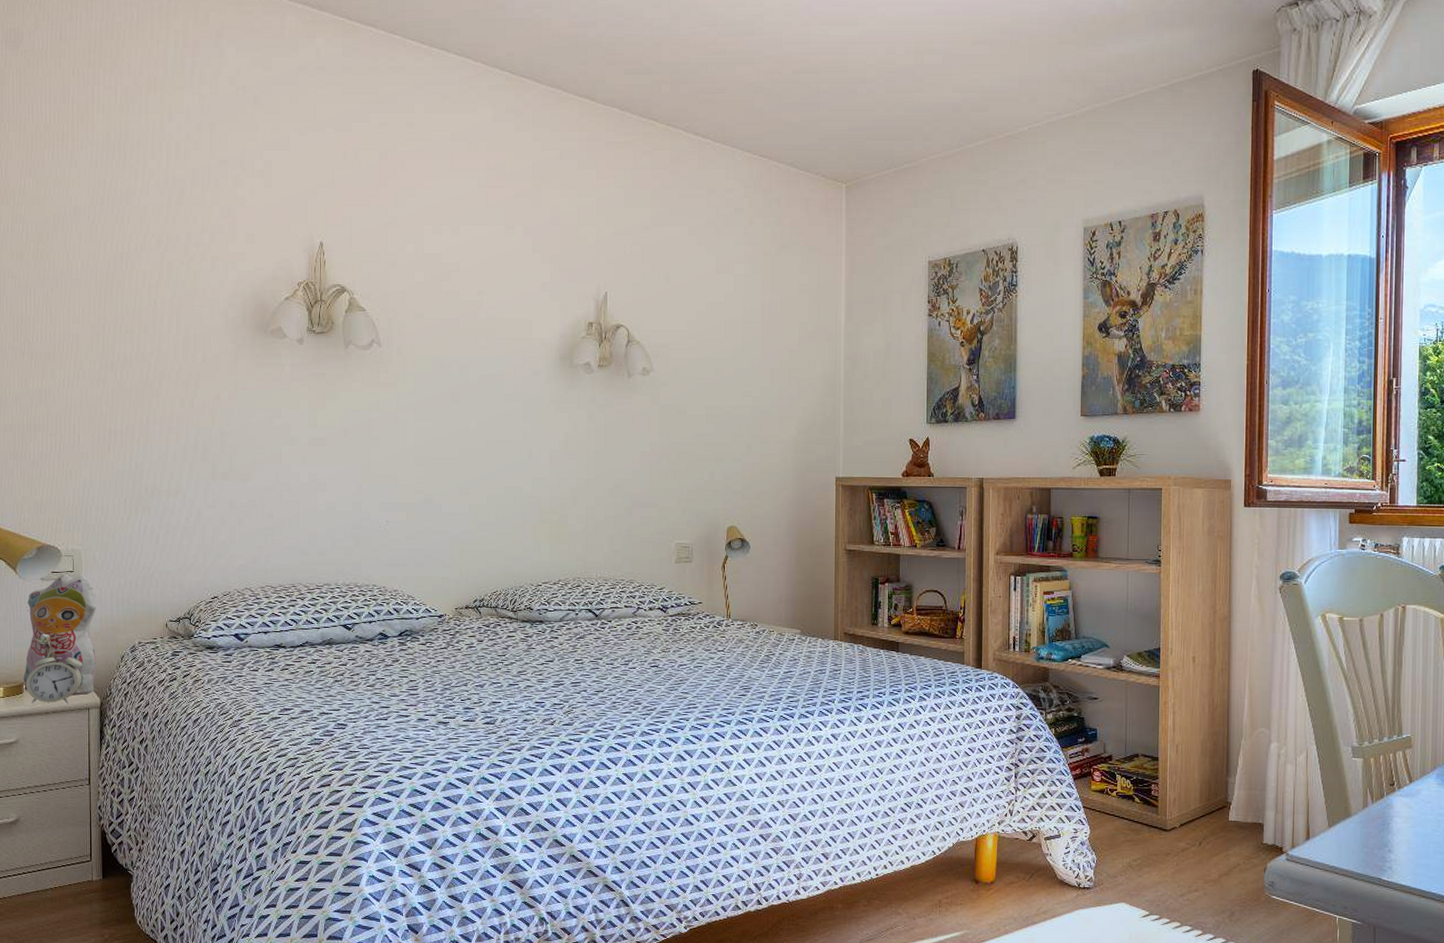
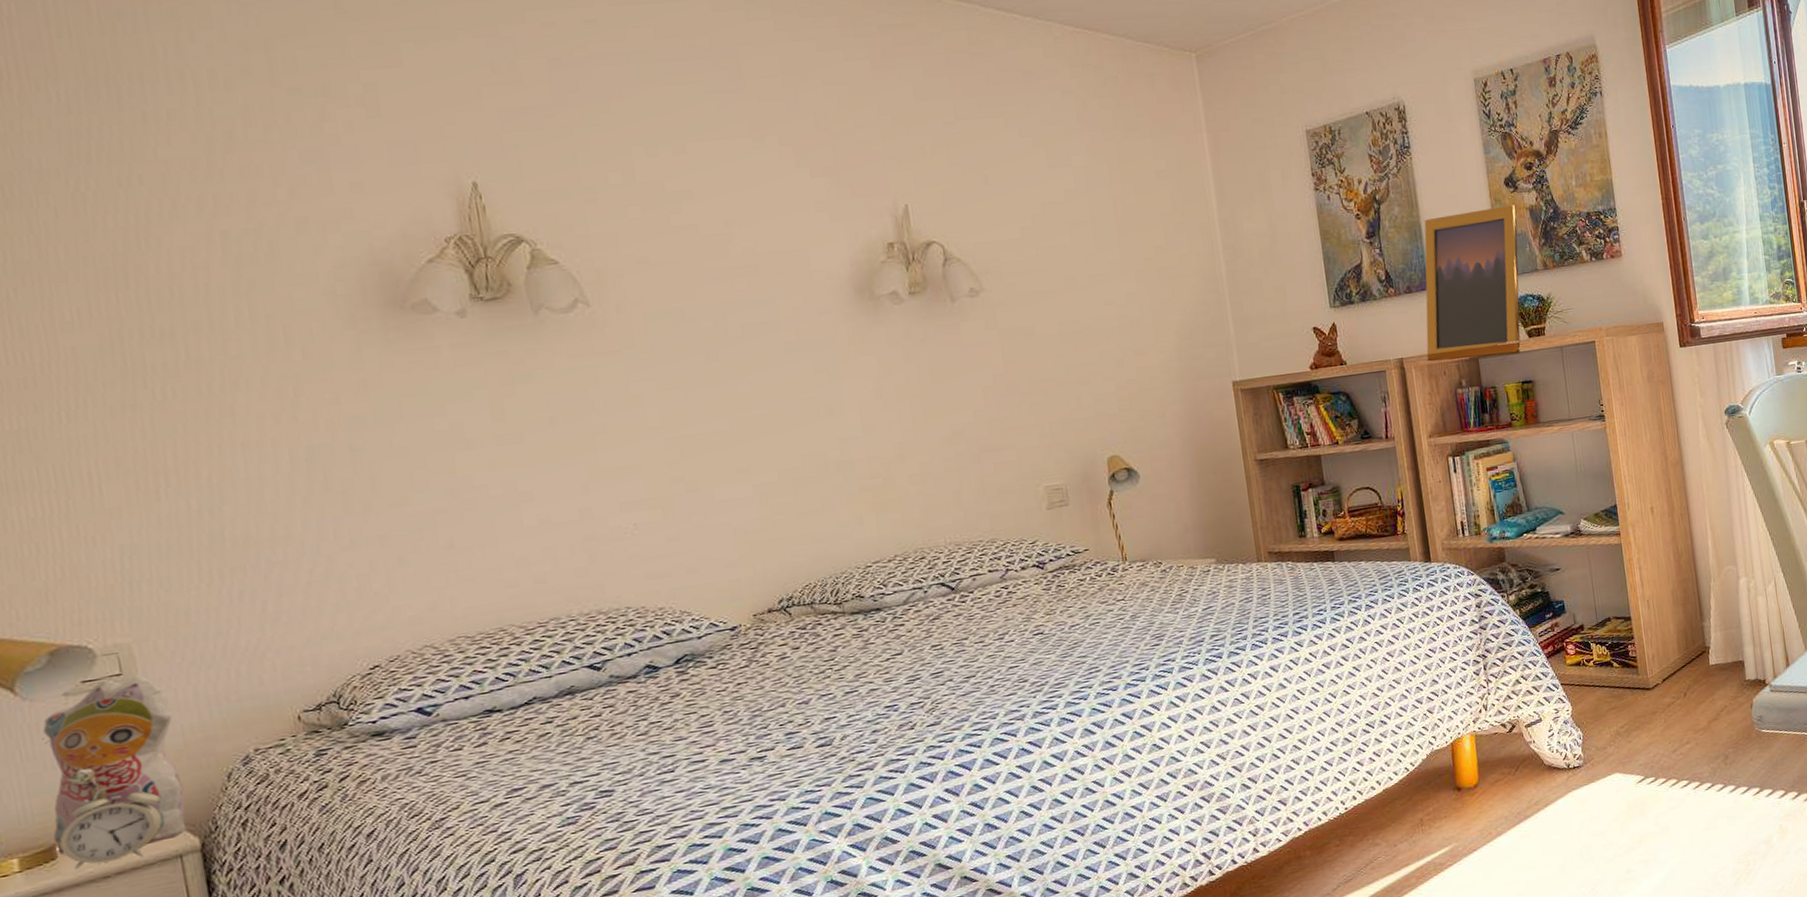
picture frame: none [1005,349,1106,490] -> present [1424,205,1521,362]

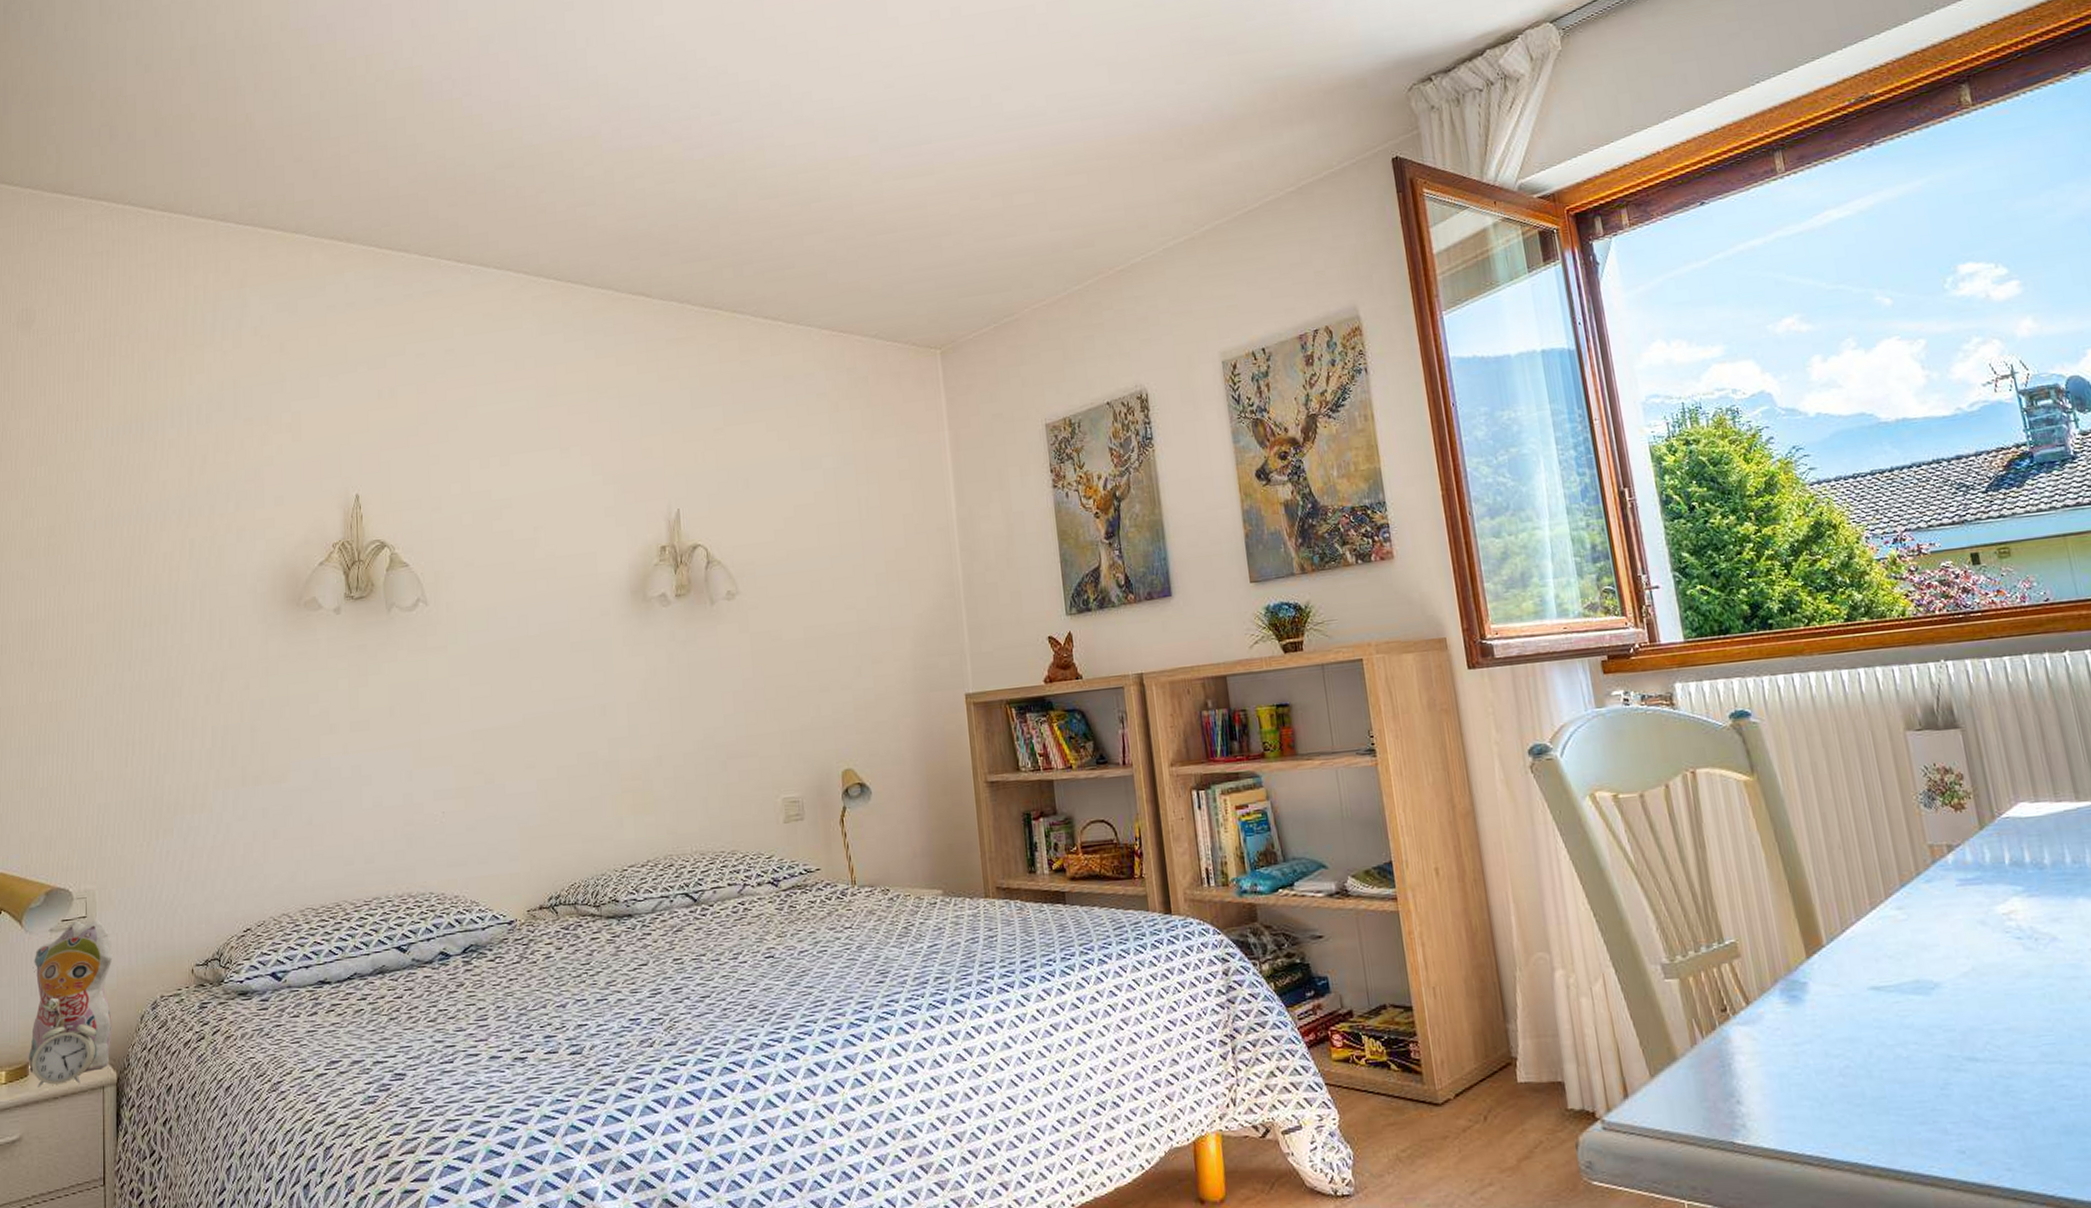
picture frame: present [1424,205,1521,362] -> none [1167,500,1275,679]

